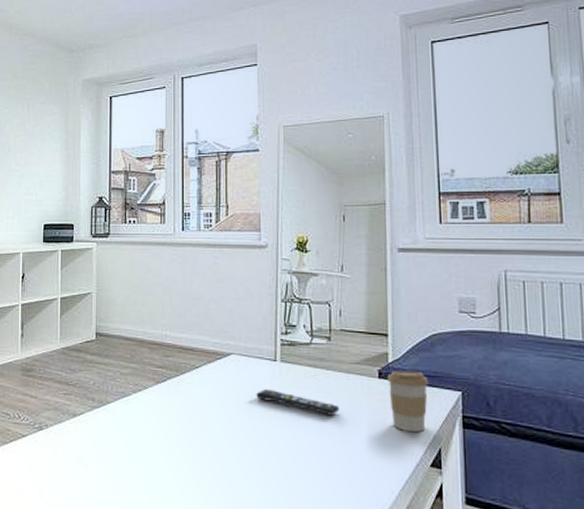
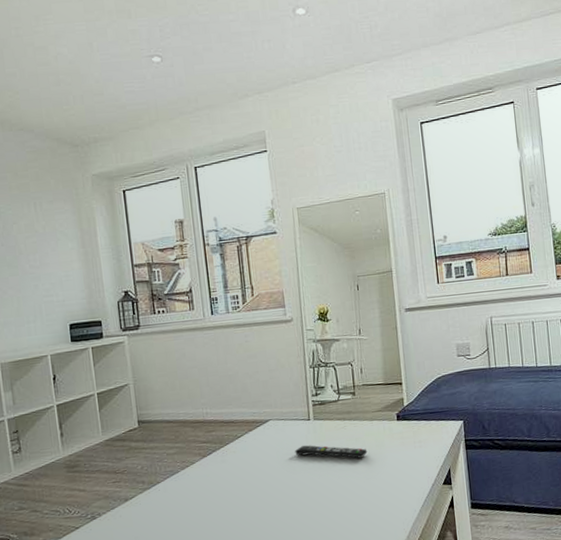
coffee cup: present [387,370,429,433] -> none [404,409,438,460]

